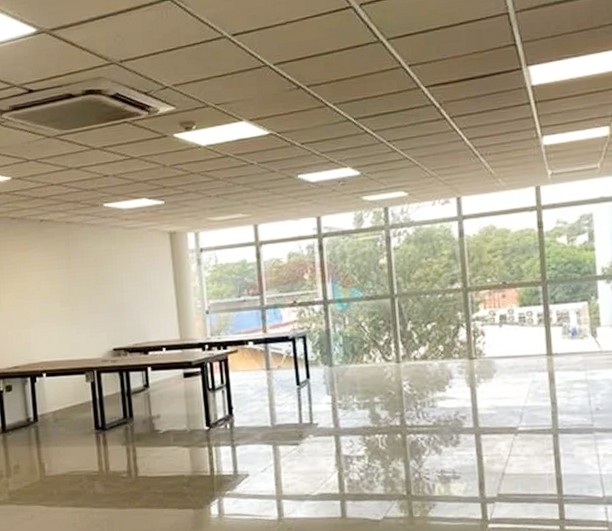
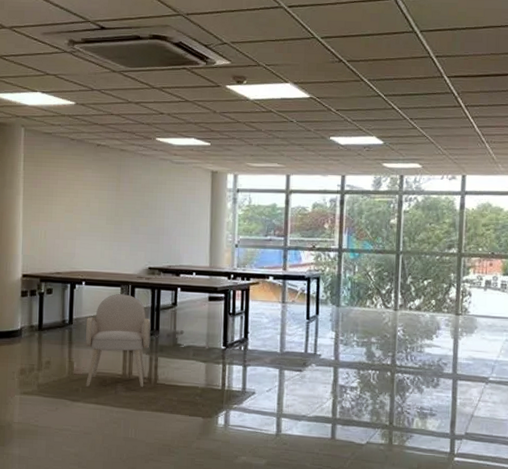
armchair: none [52,381,125,488] -> present [85,294,151,387]

